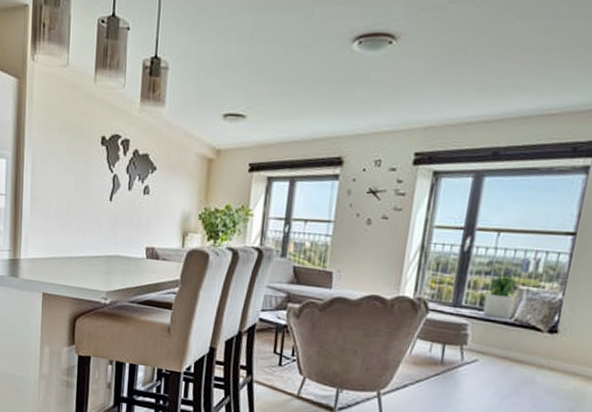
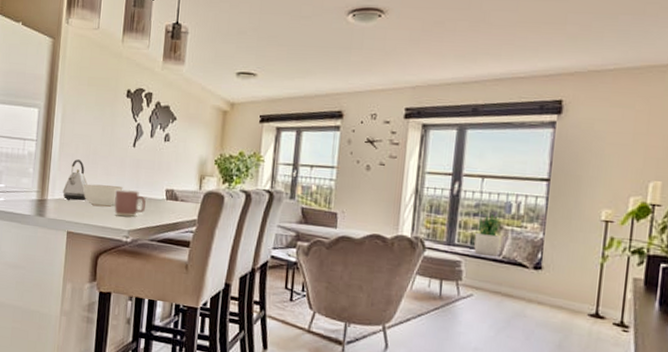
kettle: none [36,215,62,261] -> present [63,159,88,201]
bowl: none [57,241,100,267] -> present [82,183,123,208]
mug: none [91,247,125,277] -> present [114,189,146,217]

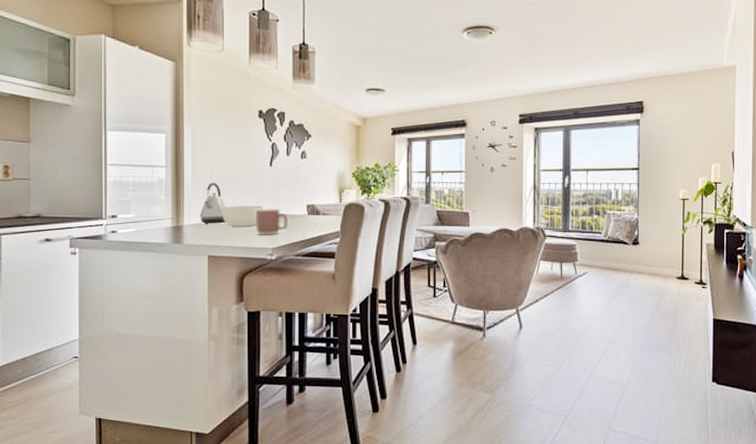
planter: present [474,214,501,258] -> none [585,201,606,238]

